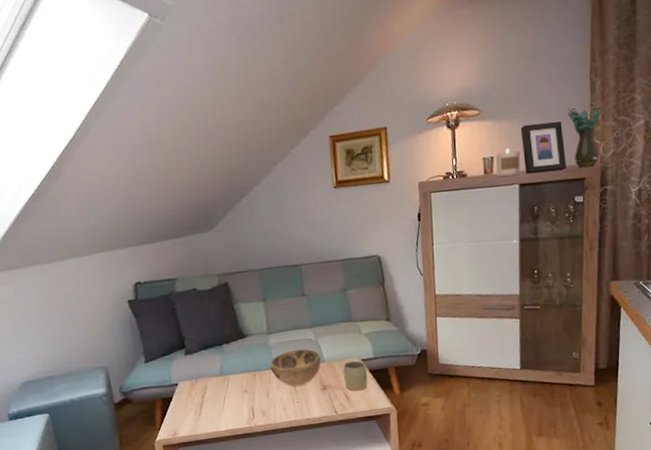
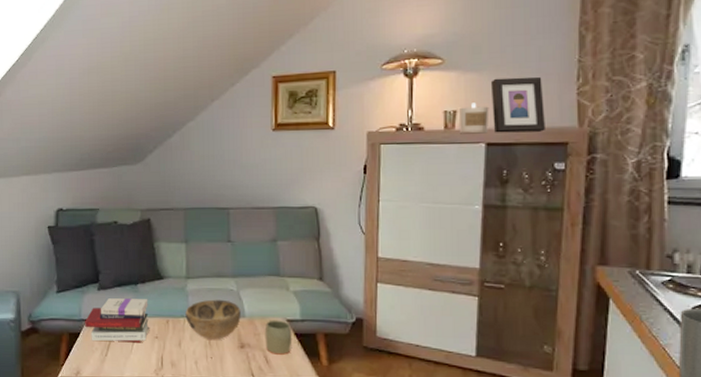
books: none [176,357,239,403] -> present [85,298,150,343]
vase: present [568,106,602,169] -> none [550,63,592,132]

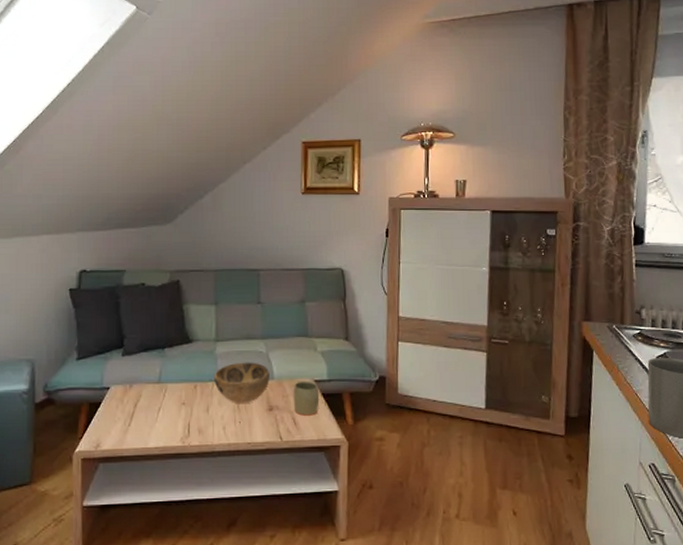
books: present [85,298,150,343] -> none [107,364,177,411]
candle: present [458,102,489,134] -> none [467,173,494,202]
picture frame: present [490,76,545,133] -> none [494,152,539,202]

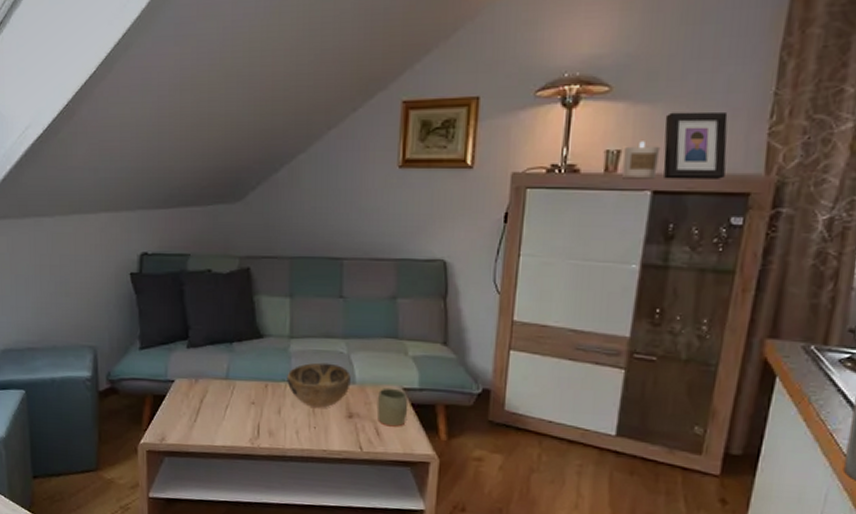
candle: none [467,173,494,202] -> present [621,141,661,179]
picture frame: none [494,152,539,202] -> present [663,111,728,179]

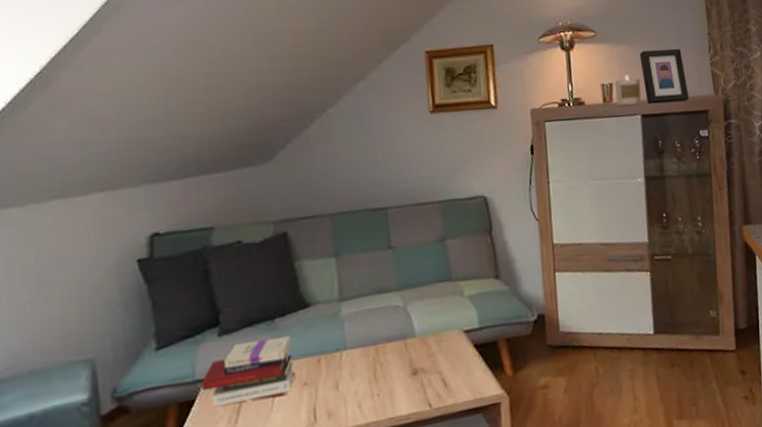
books: none [172,357,246,409] -> present [201,336,296,408]
decorative bowl: present [287,362,351,408] -> none [341,320,411,373]
mug: present [376,388,408,427] -> none [439,332,472,375]

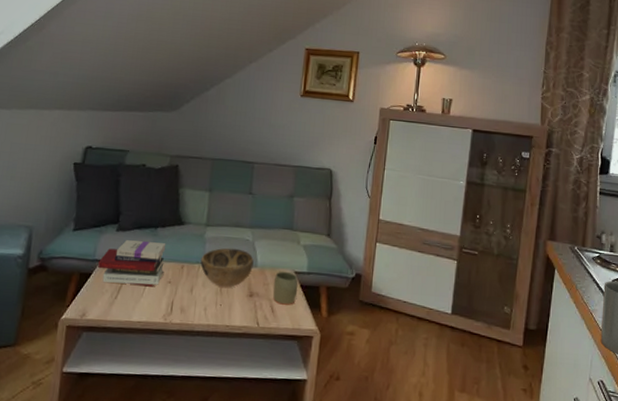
decorative bowl: none [341,320,411,373] -> present [200,247,254,288]
mug: none [439,332,472,375] -> present [272,271,298,305]
candle: present [614,75,642,107] -> none [452,94,477,121]
picture frame: present [639,48,689,104] -> none [479,77,518,125]

